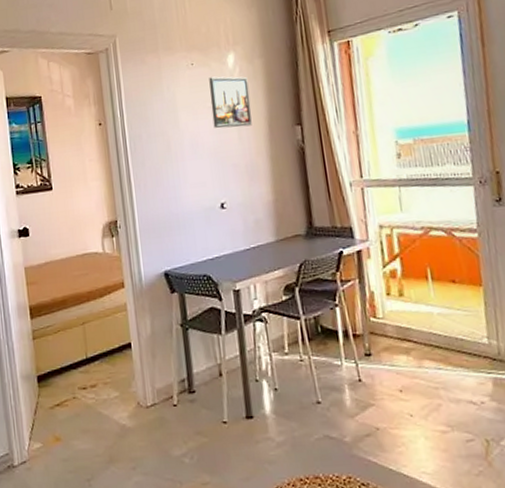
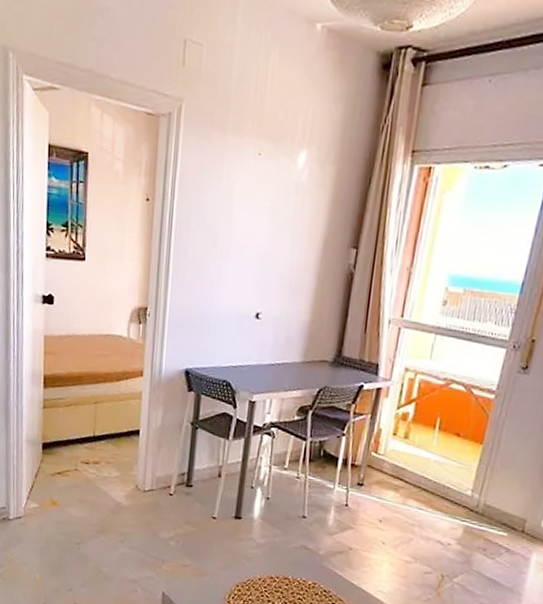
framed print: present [209,76,252,129] -> none [267,174,315,238]

